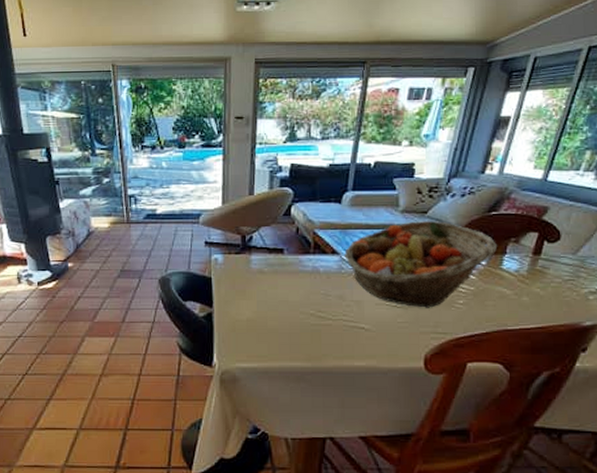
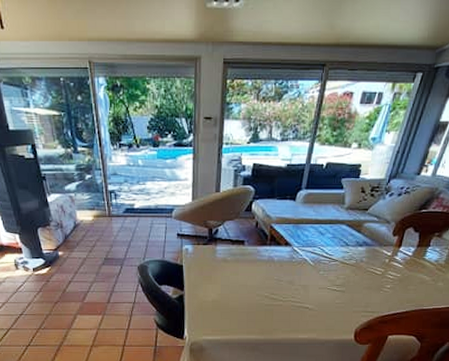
fruit basket: present [344,220,497,308] -> none [296,216,423,292]

